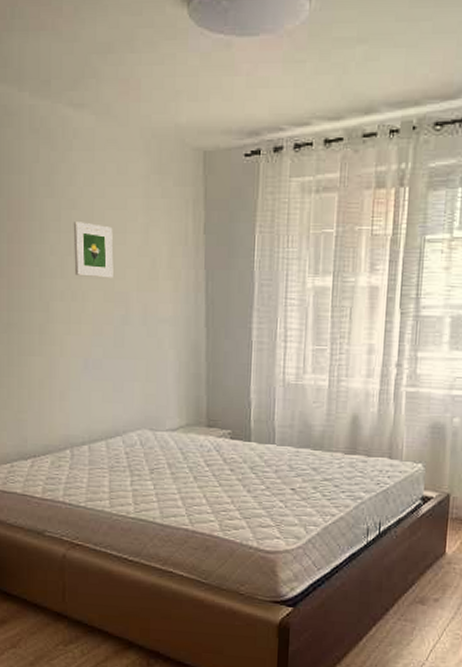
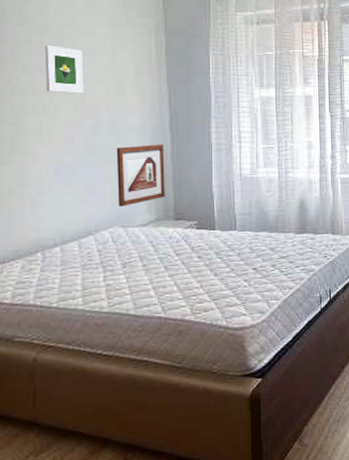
picture frame: none [146,340,198,408] -> present [116,144,165,207]

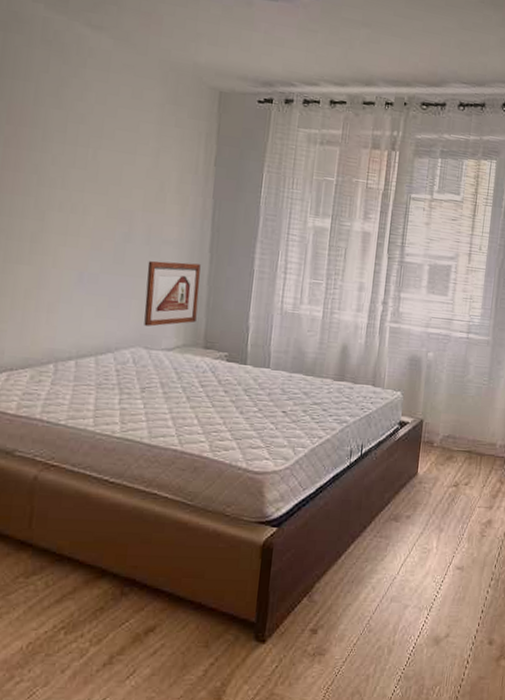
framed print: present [44,45,84,94] -> none [77,136,122,196]

